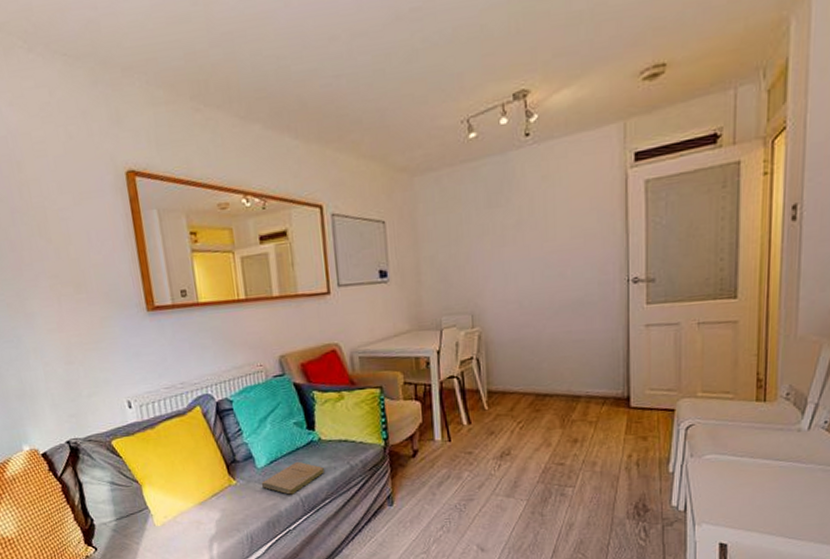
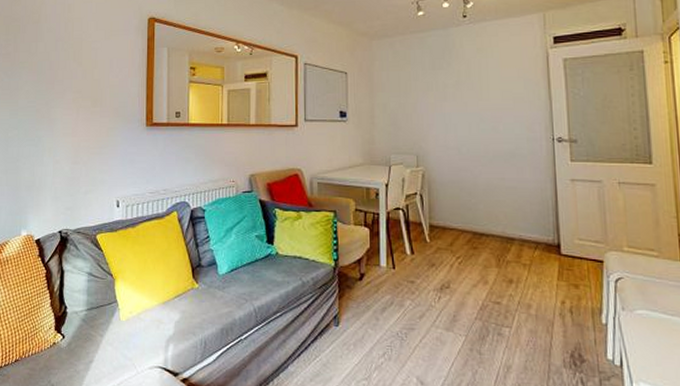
book: present [261,461,324,495] -> none [220,272,278,304]

